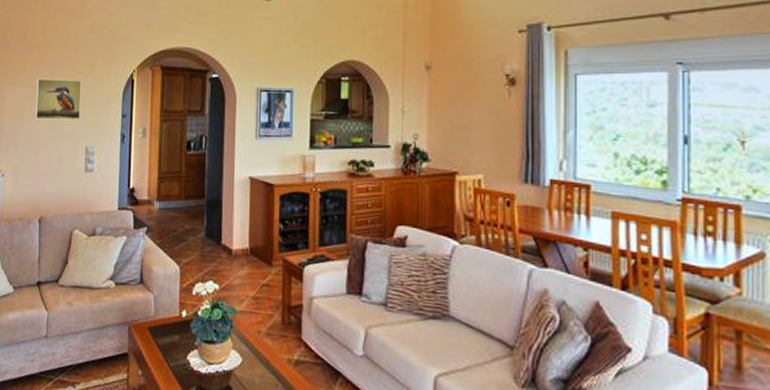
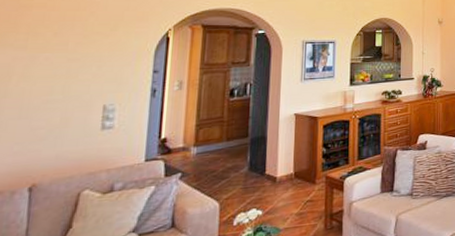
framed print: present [35,78,82,121] -> none [29,39,101,82]

